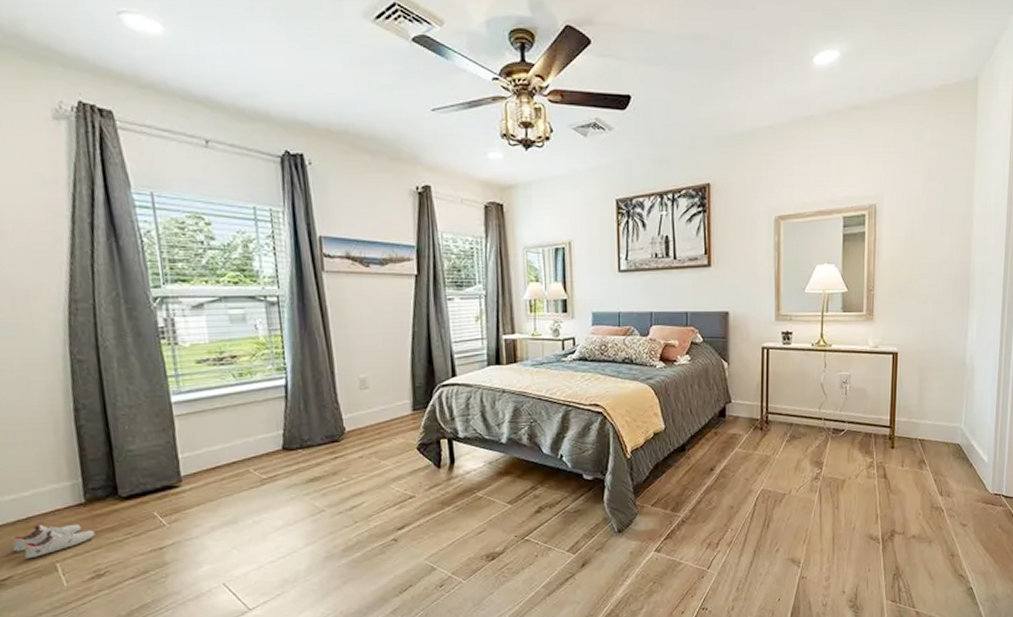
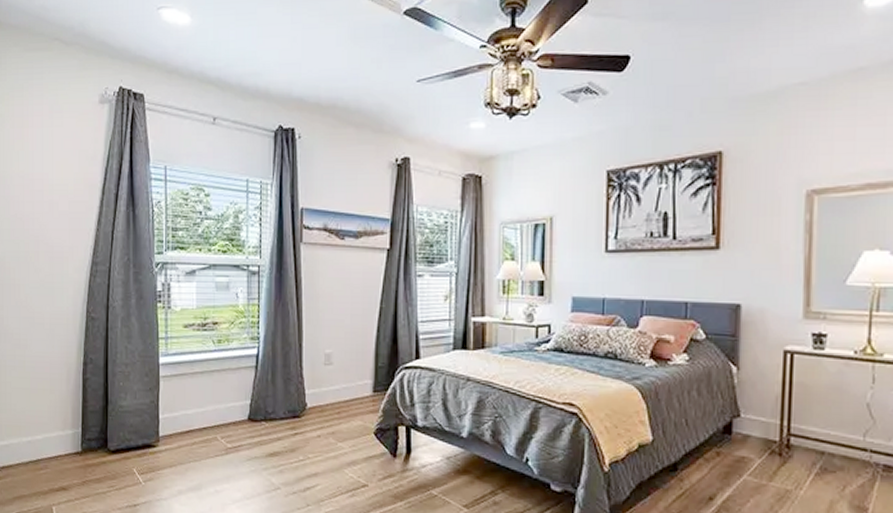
shoe: present [12,524,95,558] -> none [24,467,85,498]

